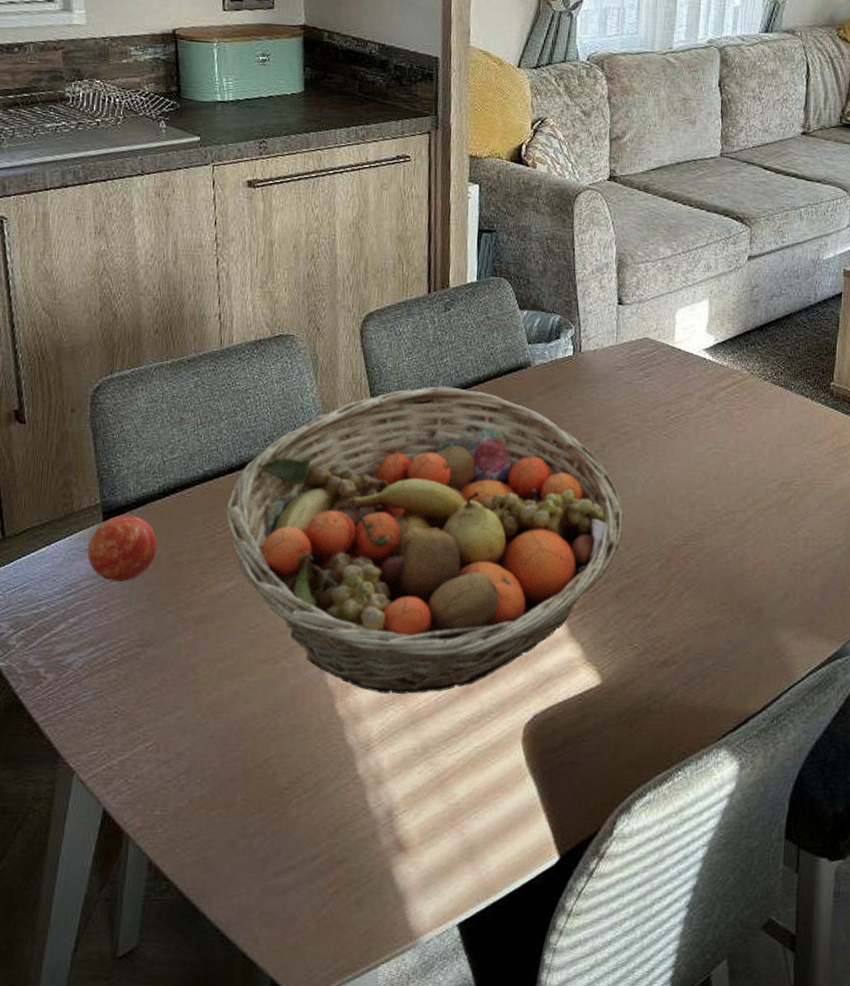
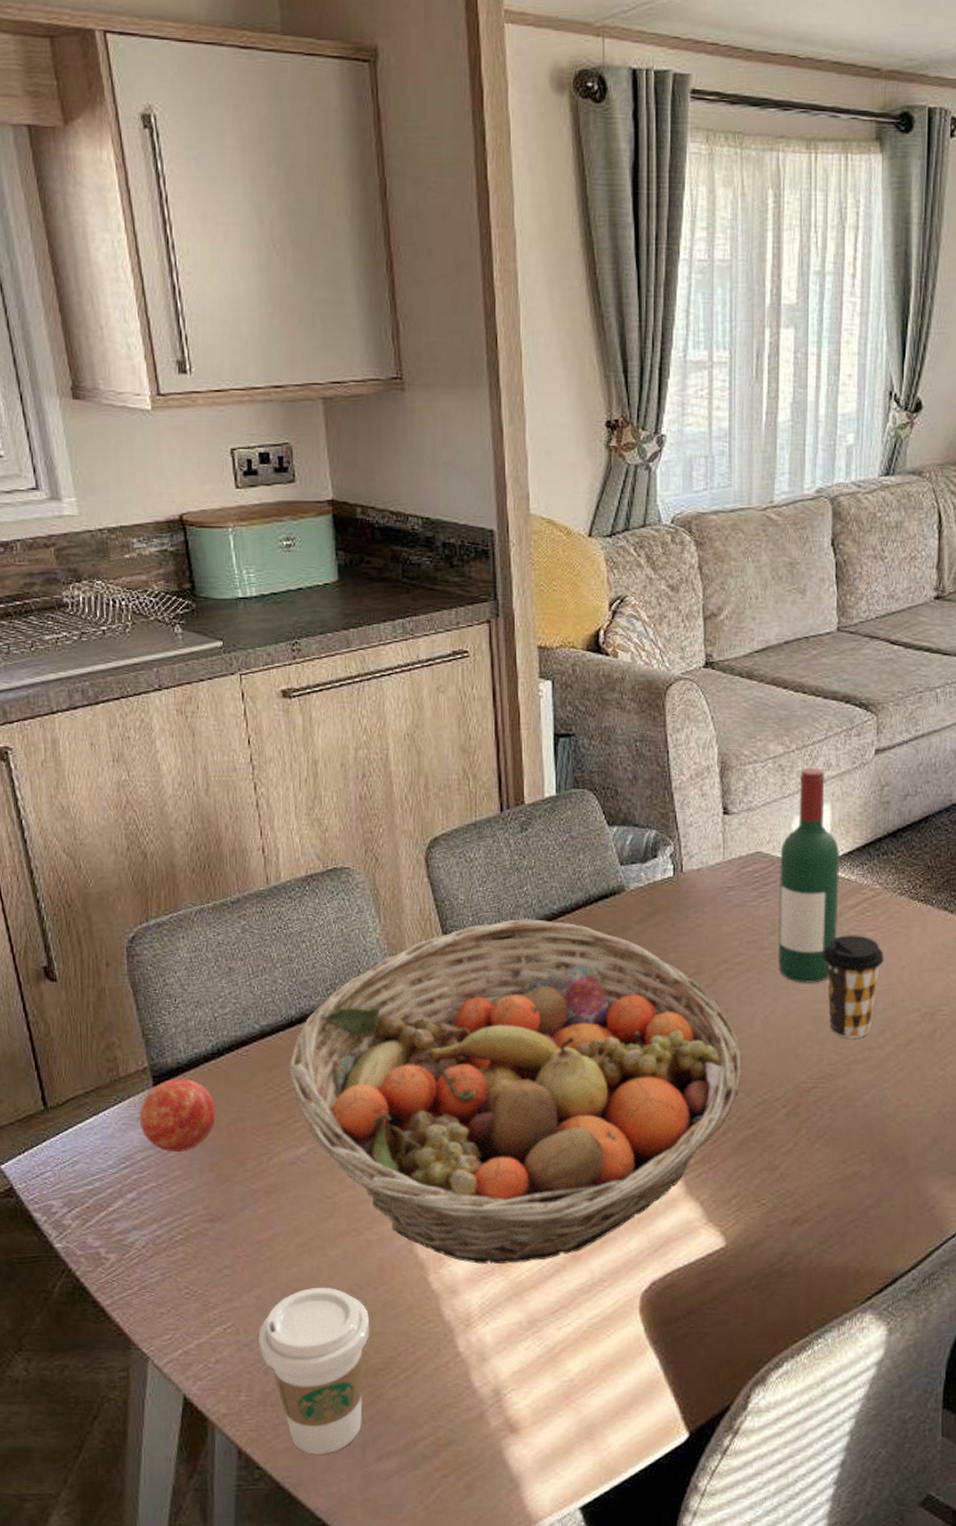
coffee cup: none [177,711,280,868] -> present [258,1288,370,1454]
wine bottle: none [658,268,715,453] -> present [778,767,840,983]
coffee cup: none [696,412,749,503] -> present [822,935,884,1038]

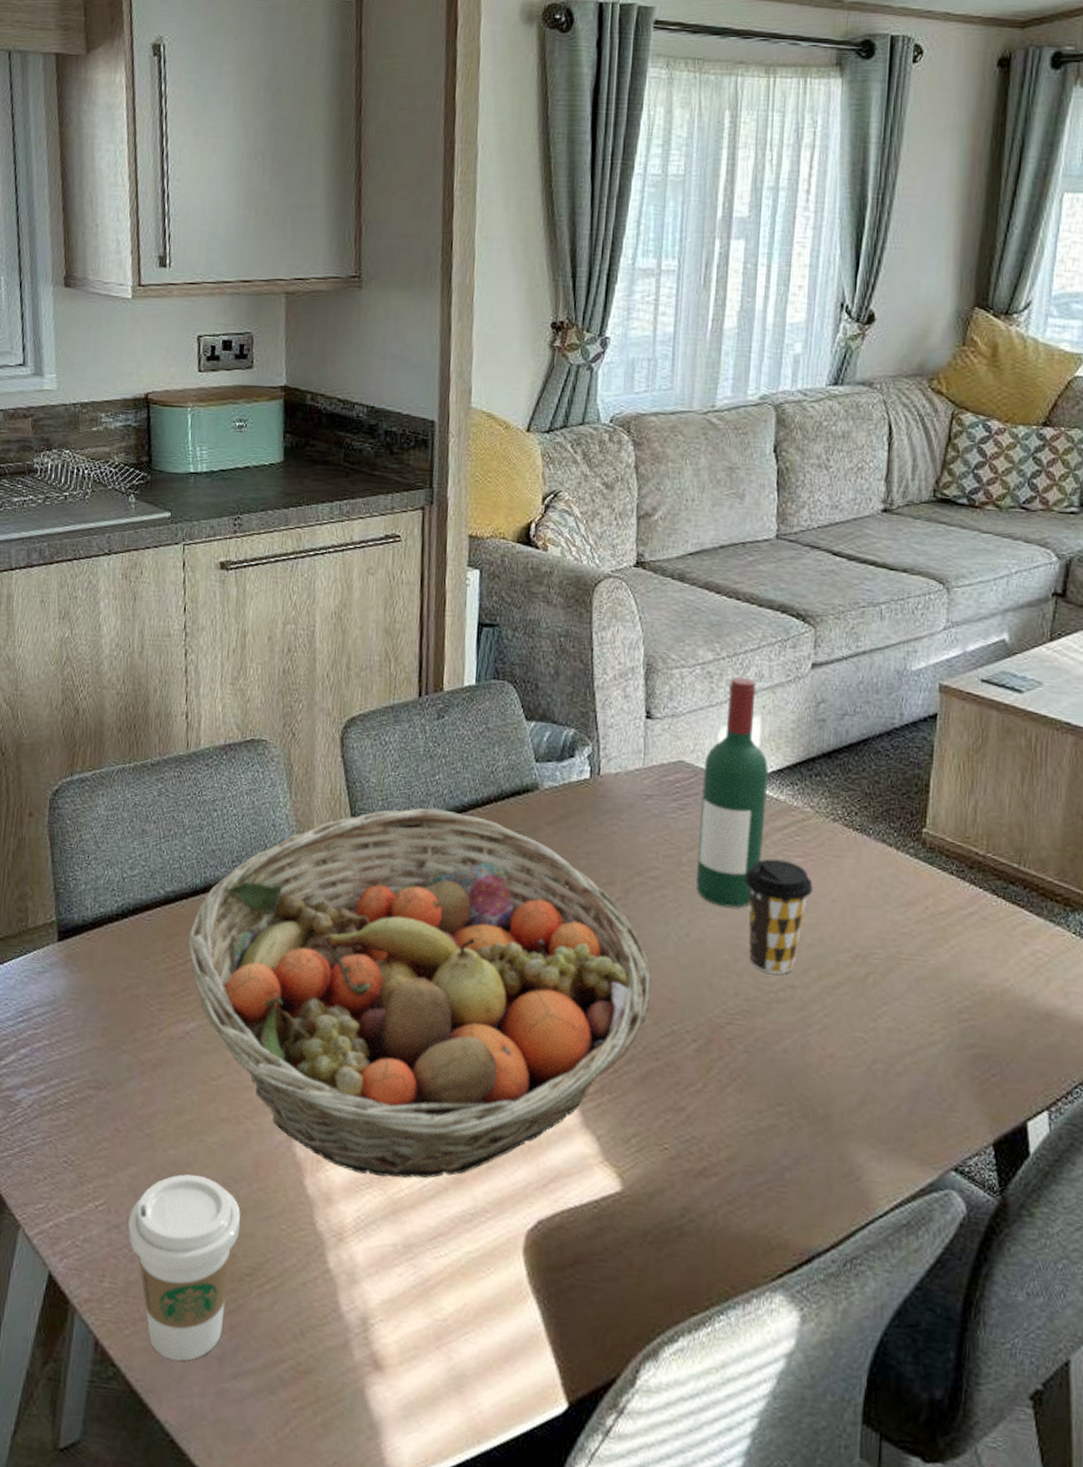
apple: present [139,1078,217,1152] -> none [40,936,115,1012]

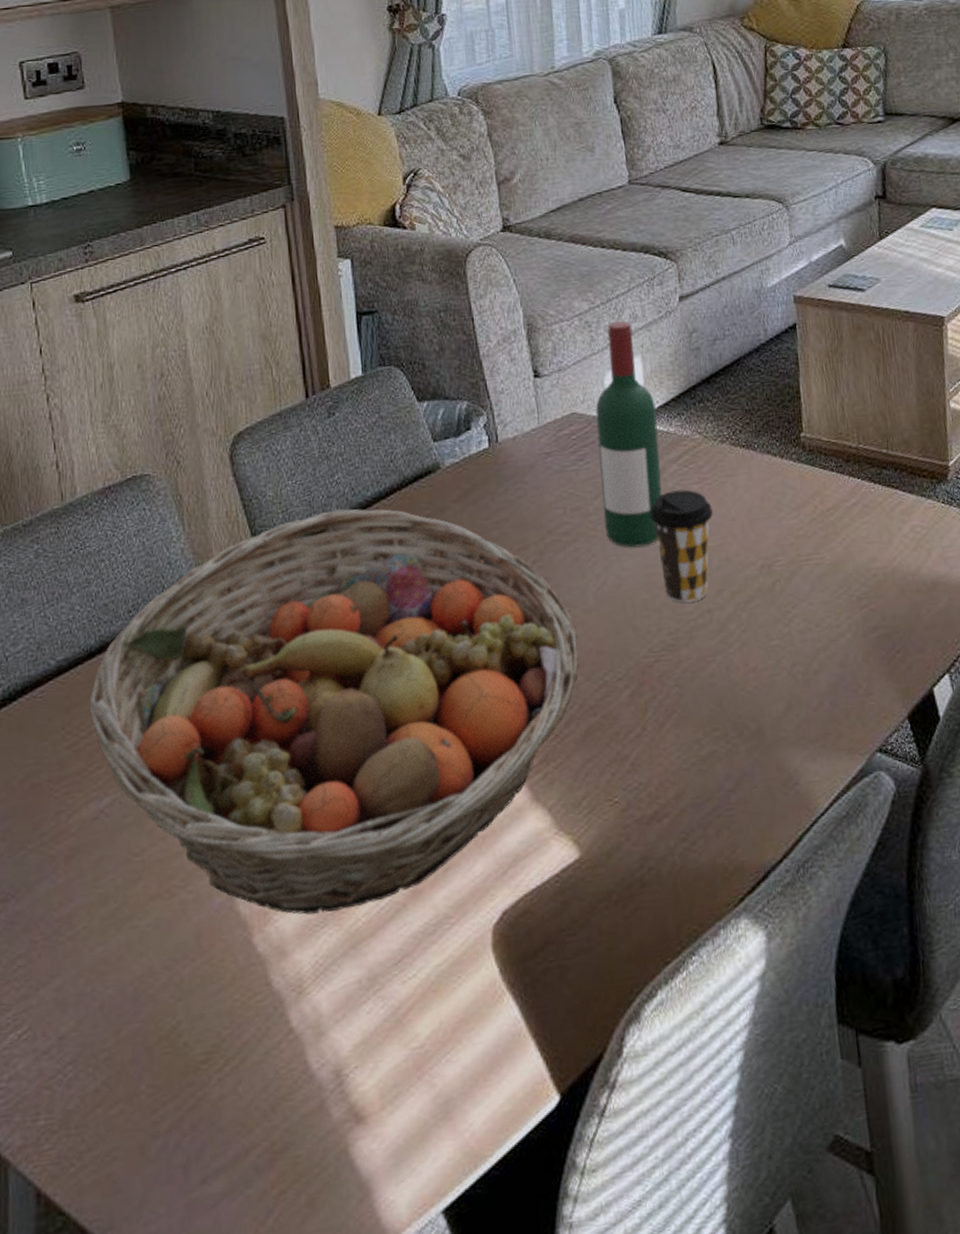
coffee cup: present [128,1174,241,1361] -> none [59,966,189,1186]

